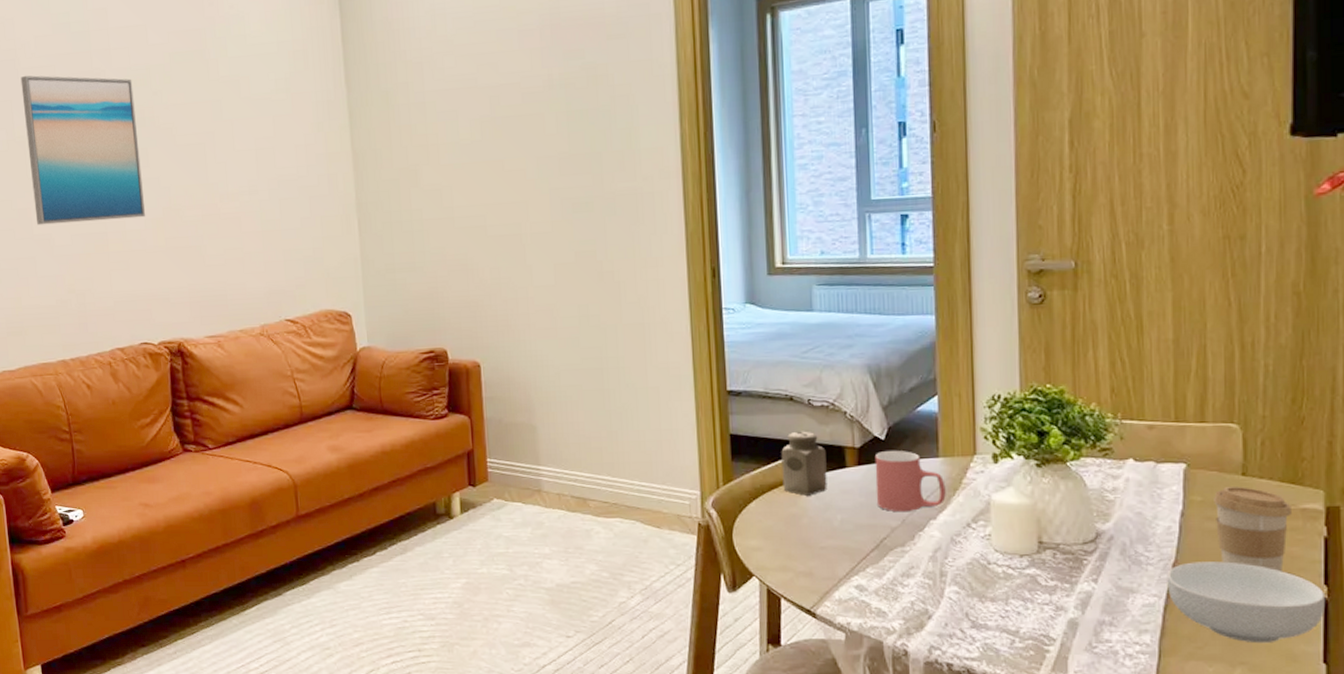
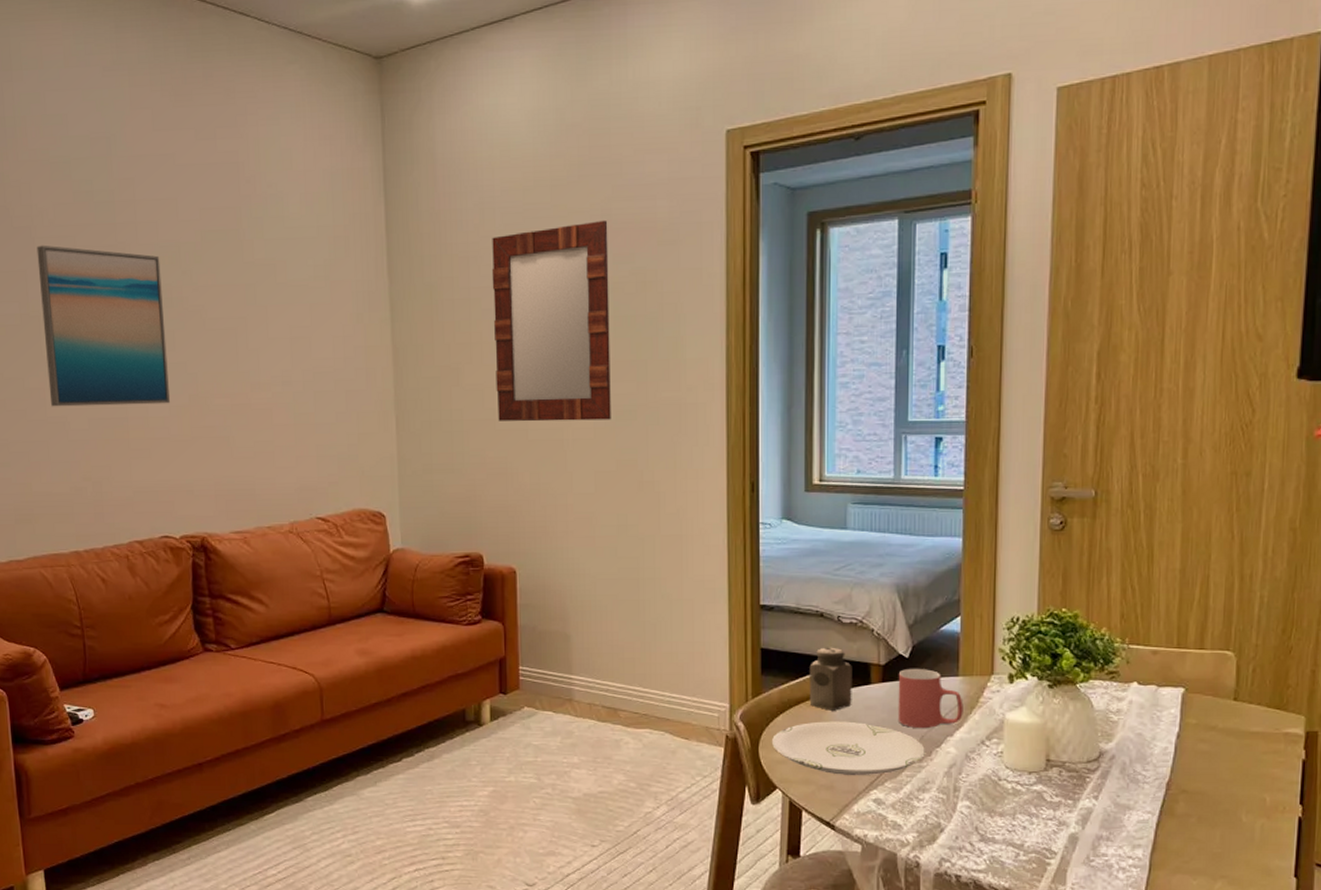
home mirror: none [444,18,568,219] -> present [491,220,611,422]
plate: none [746,506,907,561] -> present [772,721,925,775]
cereal bowl: present [1167,561,1326,644] -> none [1160,781,1300,859]
coffee cup: present [1214,485,1291,572] -> none [1207,710,1276,792]

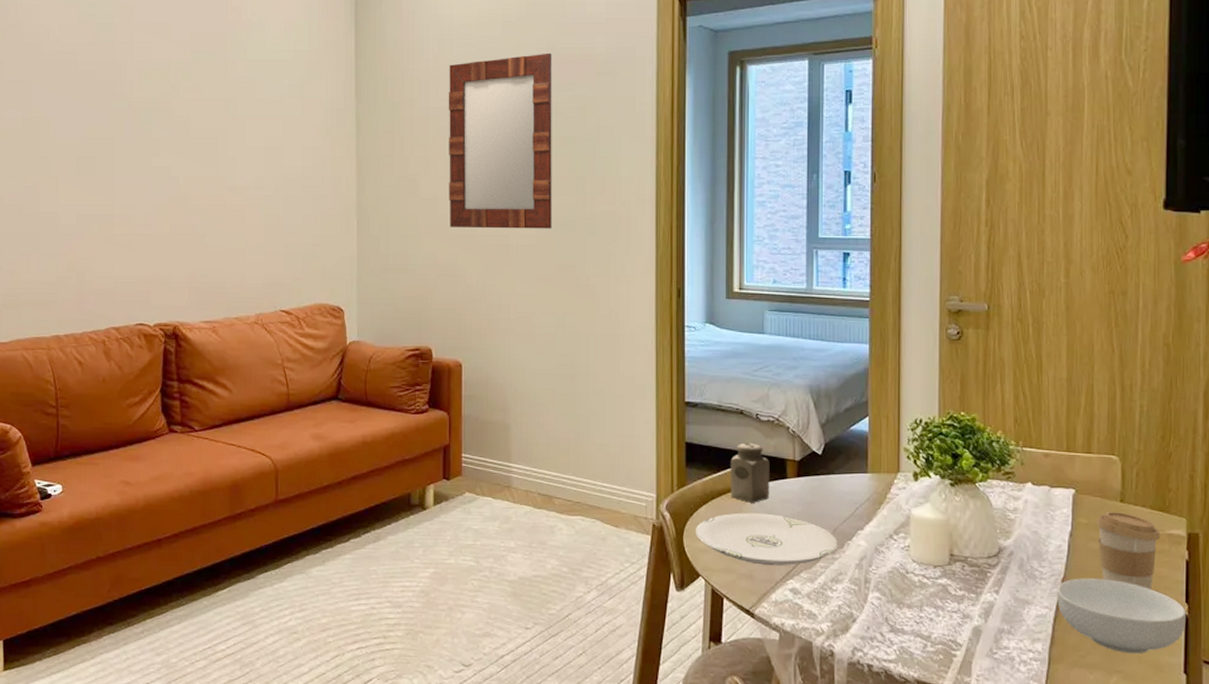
wall art: present [36,245,171,407] -> none [41,59,153,203]
mug: present [897,669,963,729] -> none [812,465,872,522]
cereal bowl: none [1160,781,1300,859] -> present [1057,578,1187,654]
coffee cup: none [1207,710,1276,792] -> present [1097,511,1160,590]

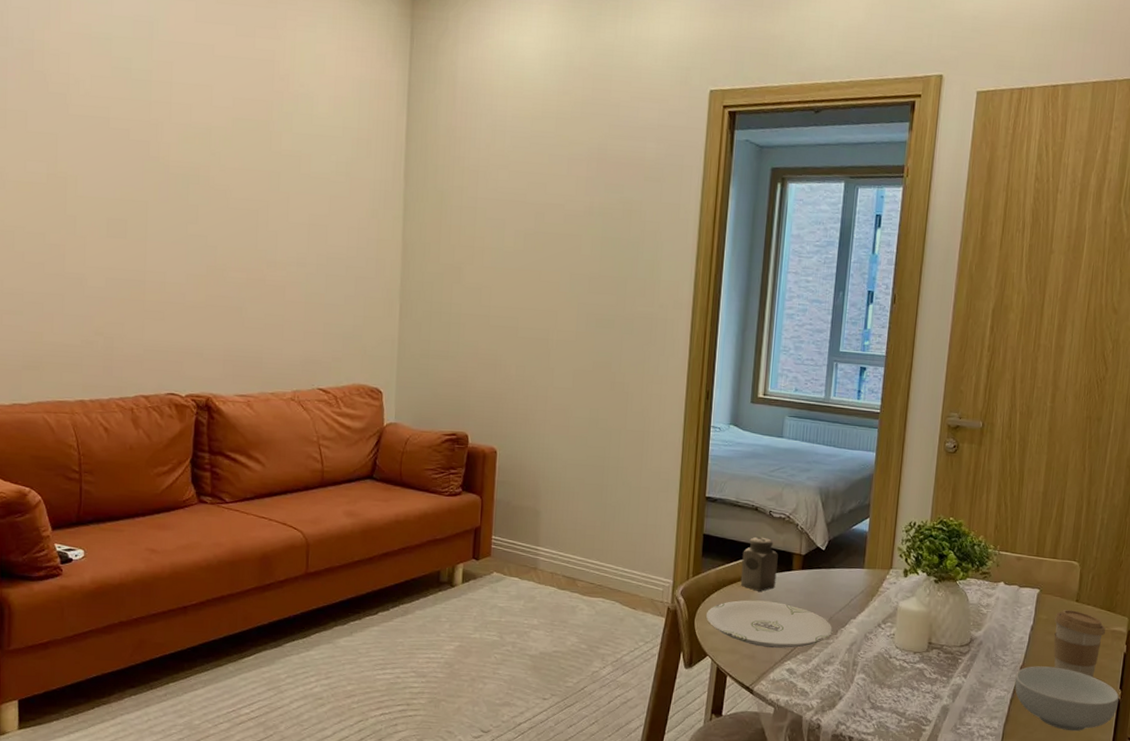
home mirror: present [448,52,552,229] -> none [492,153,603,326]

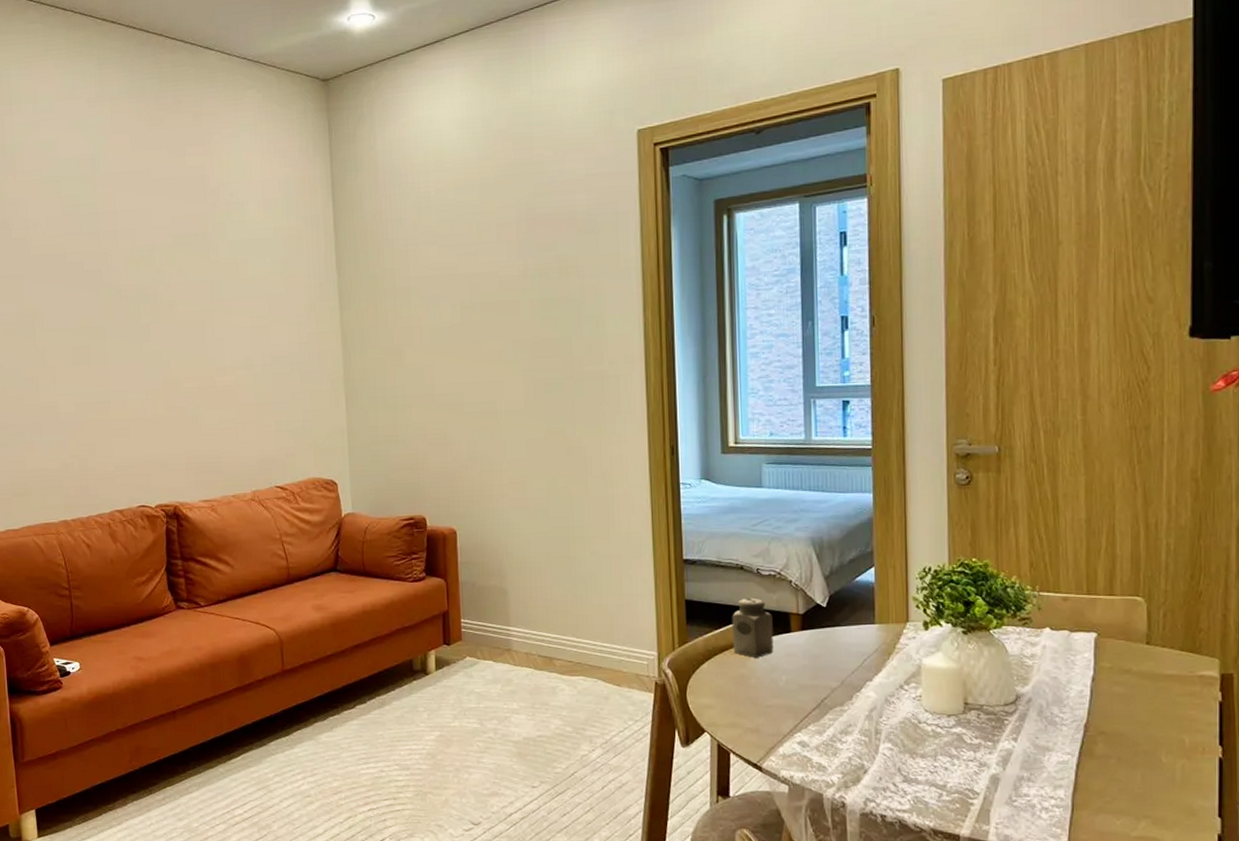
plate: present [706,600,832,648] -> none [699,668,846,719]
cereal bowl: present [1014,666,1119,732] -> none [1079,723,1221,799]
coffee cup: present [1053,609,1106,678] -> none [1121,653,1190,733]

